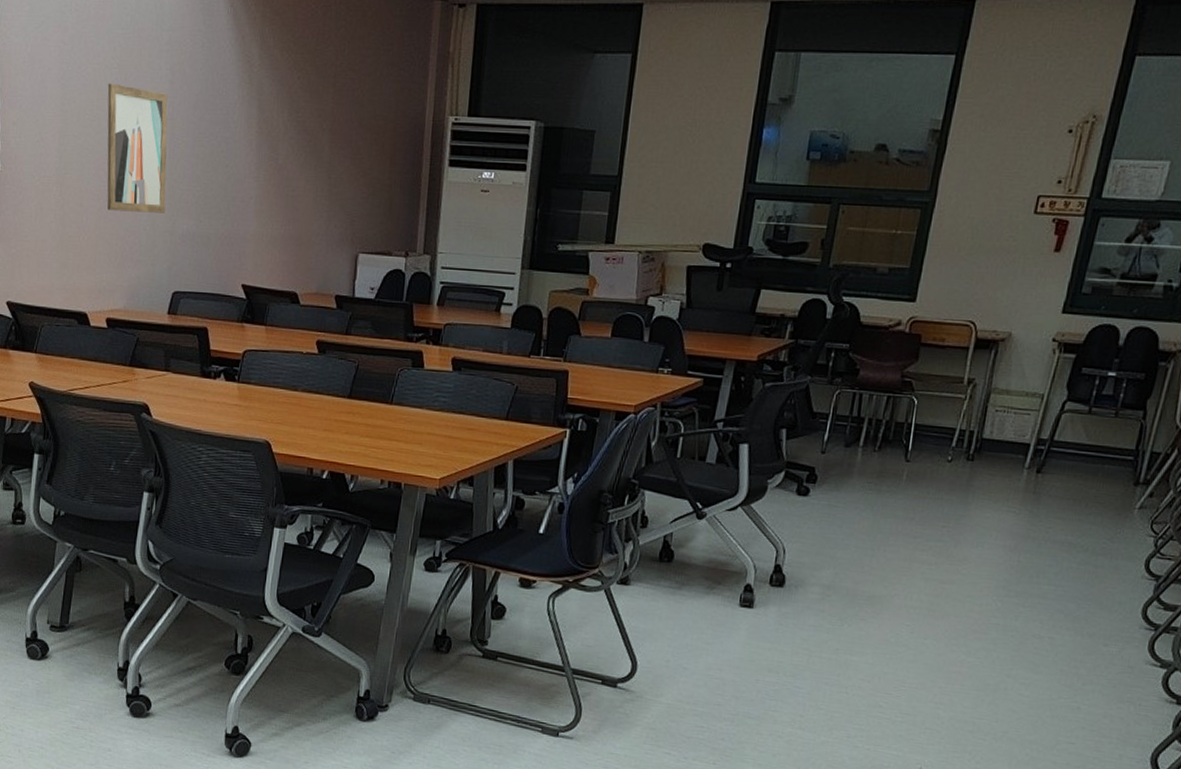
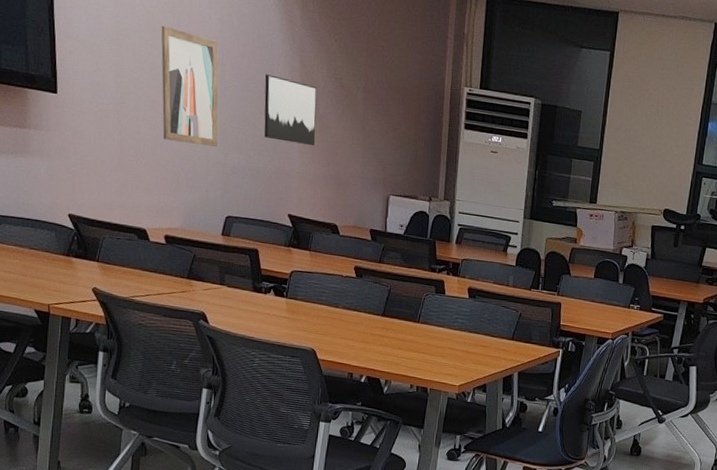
wall art: none [216,125,276,203] -> present [264,74,317,147]

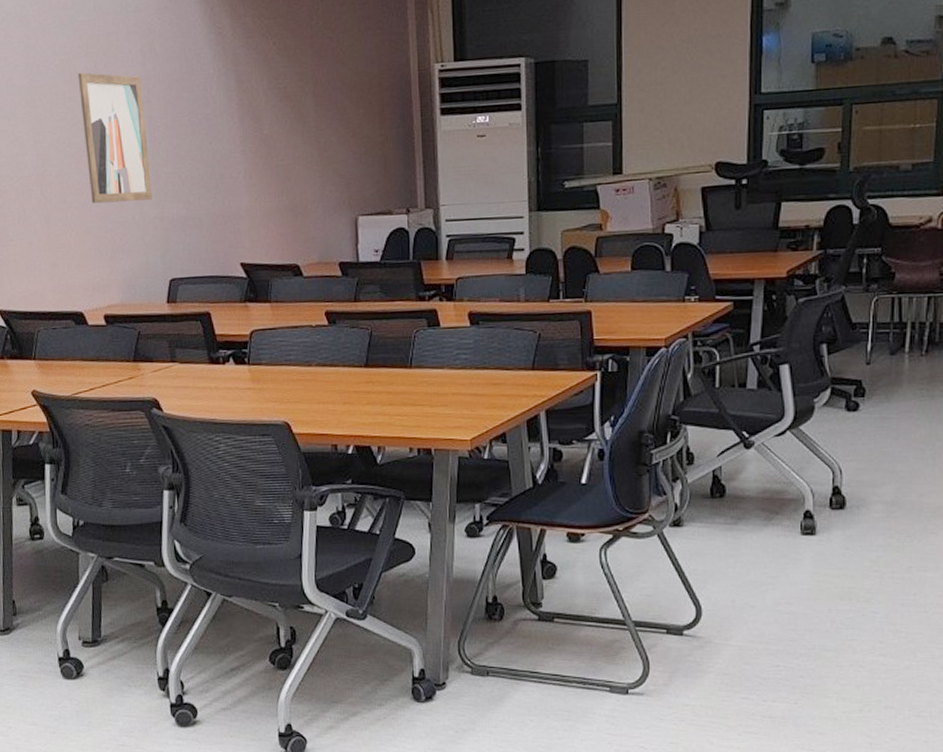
wall art: present [264,74,317,147] -> none [198,101,263,178]

